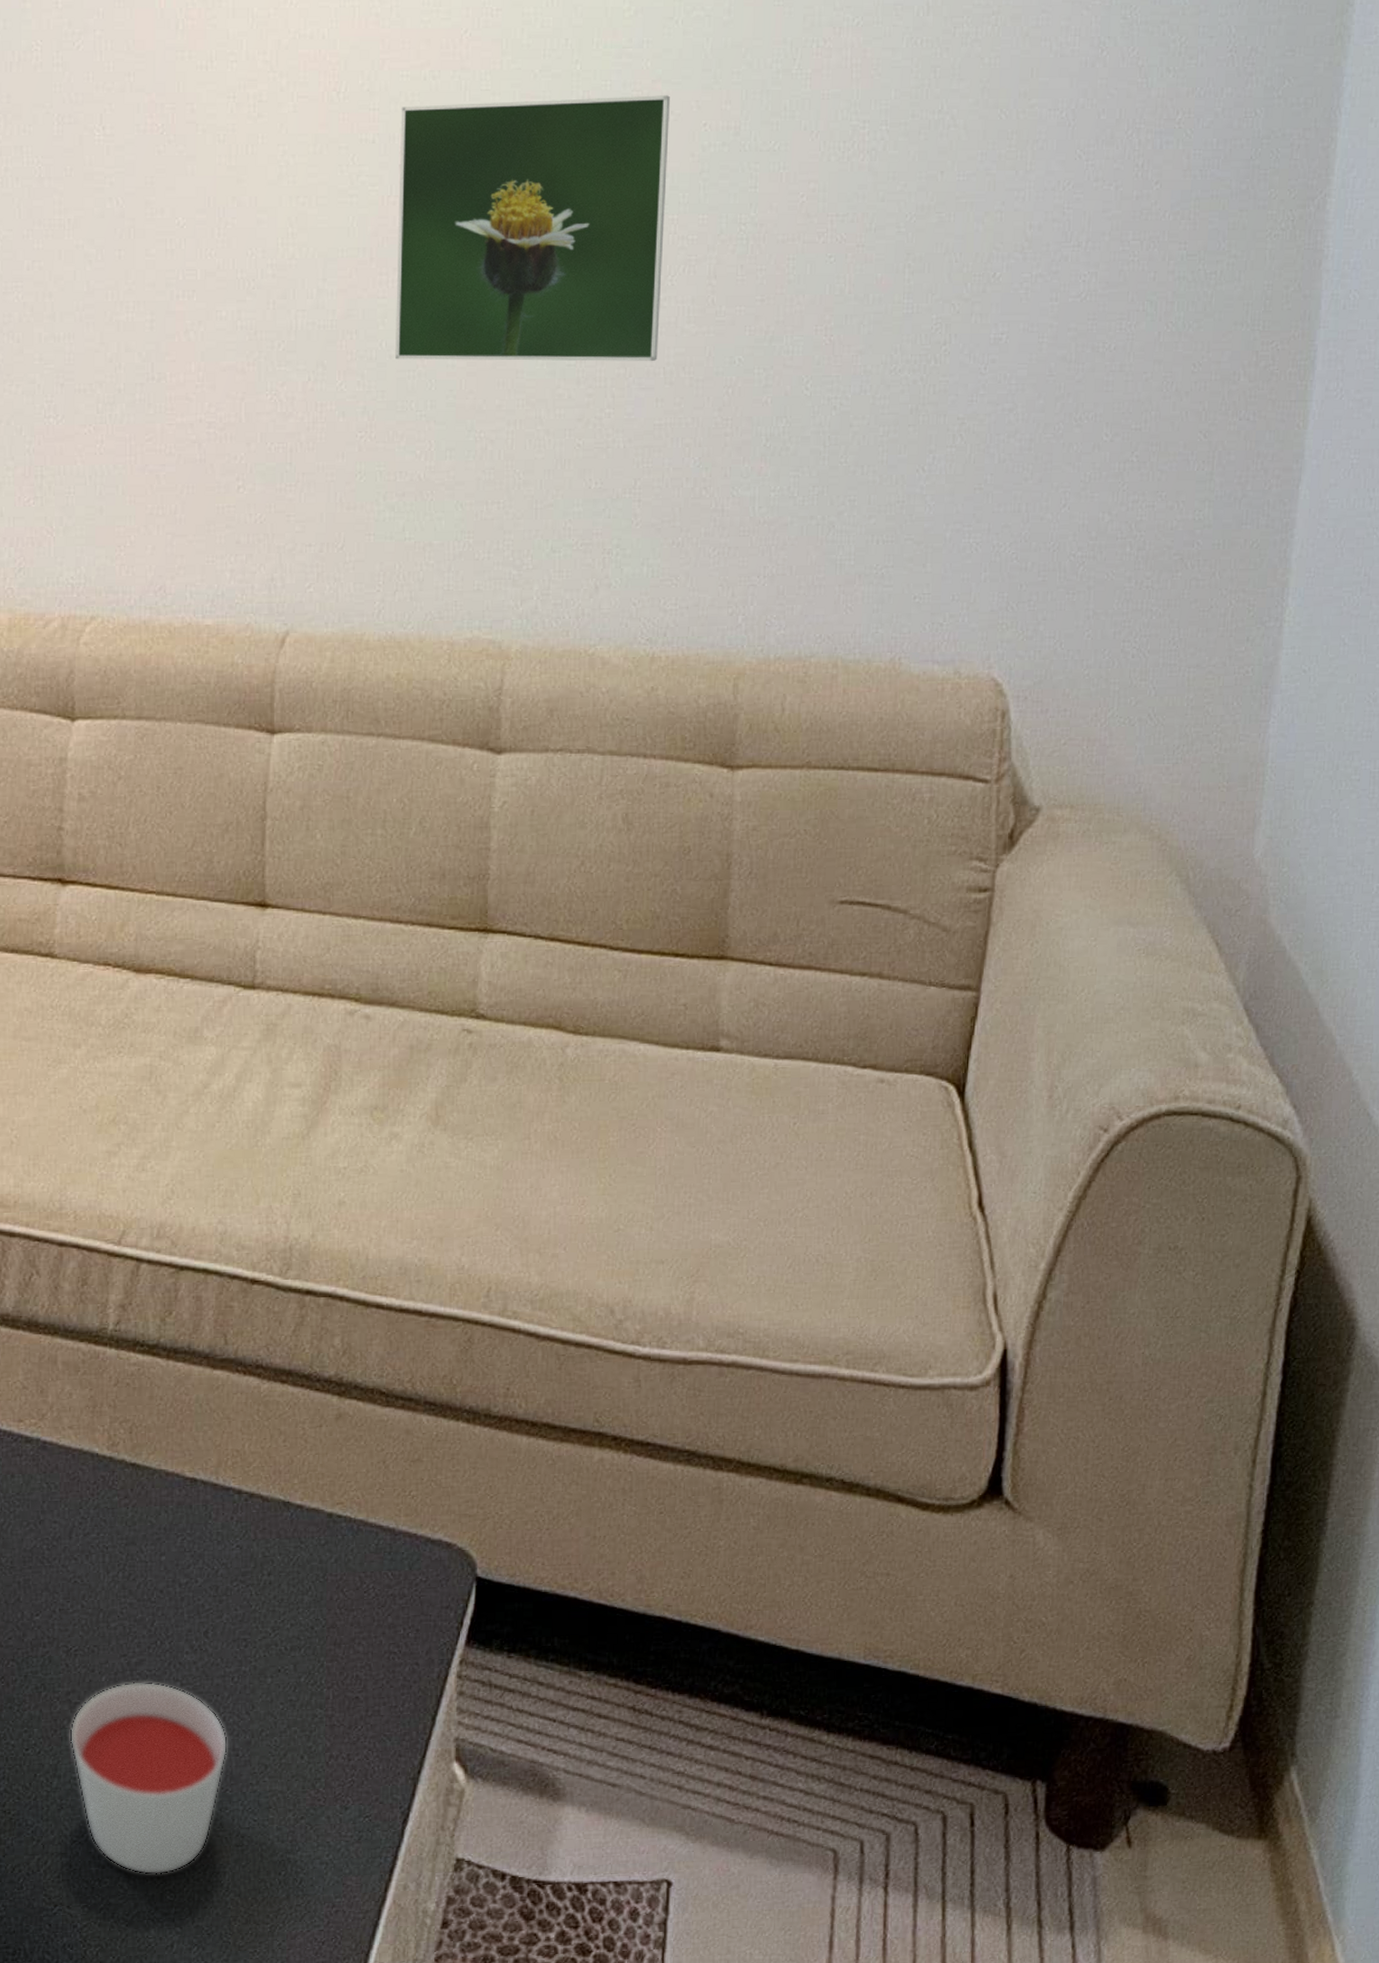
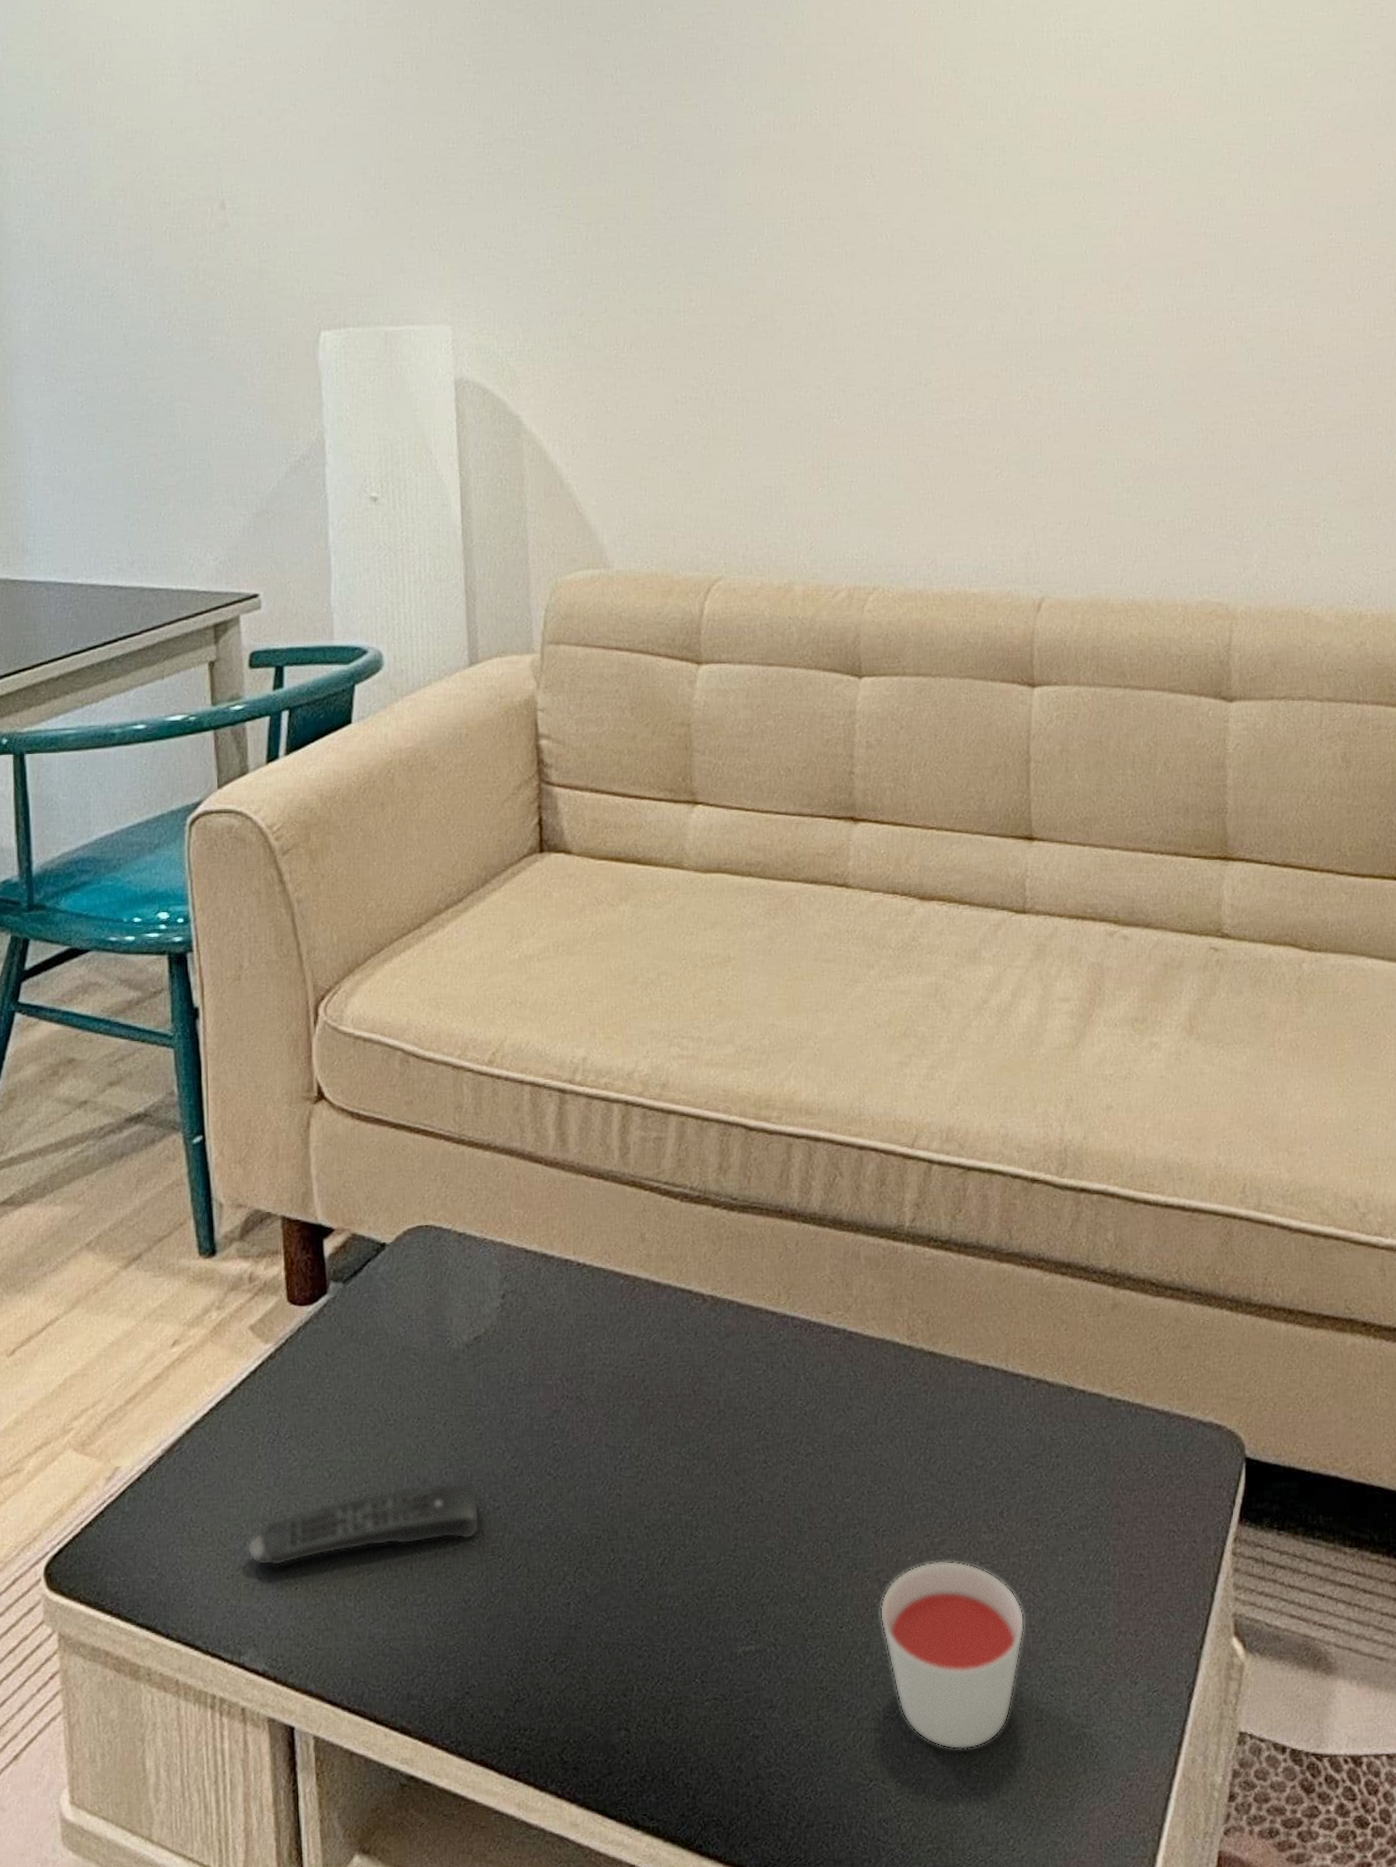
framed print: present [395,95,670,361] -> none [1122,141,1350,364]

